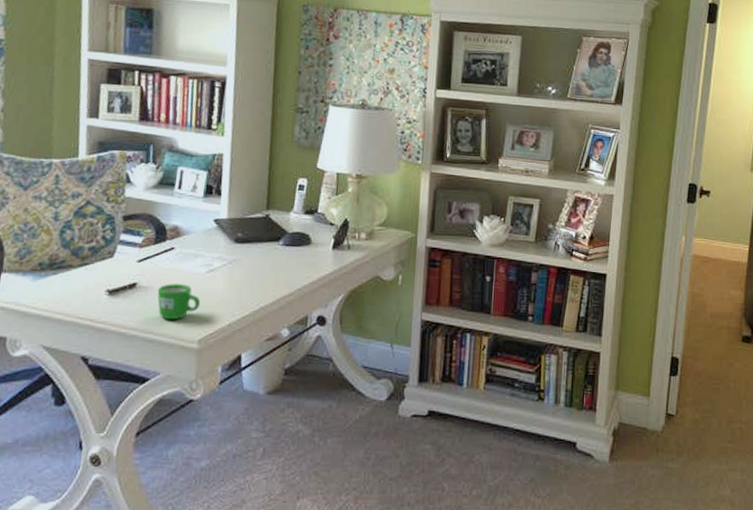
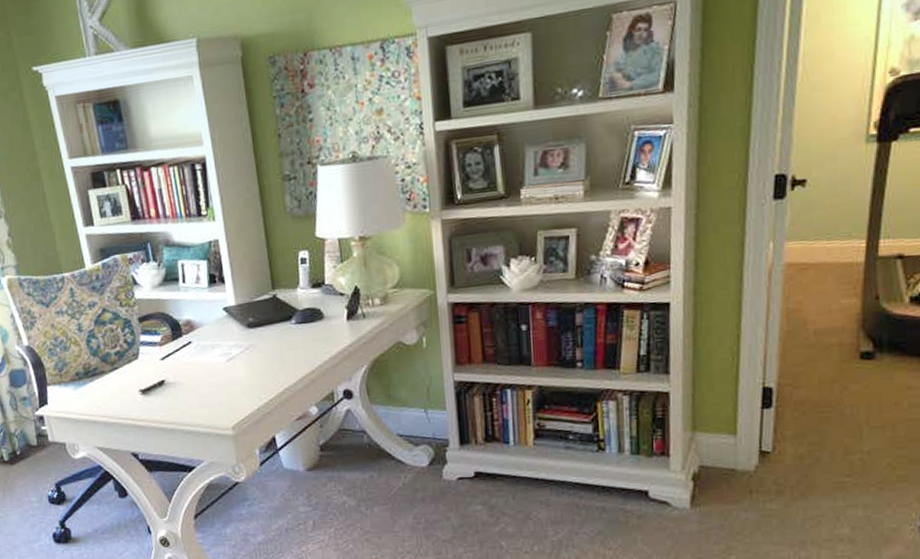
mug: present [157,284,201,320] -> none [184,375,227,411]

